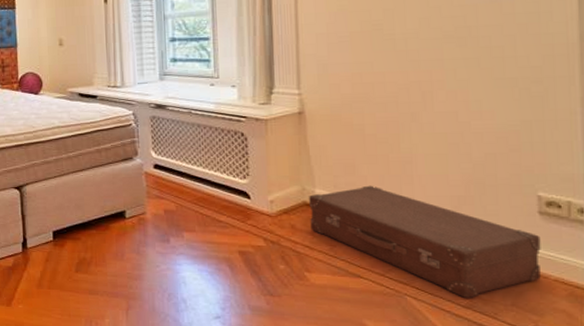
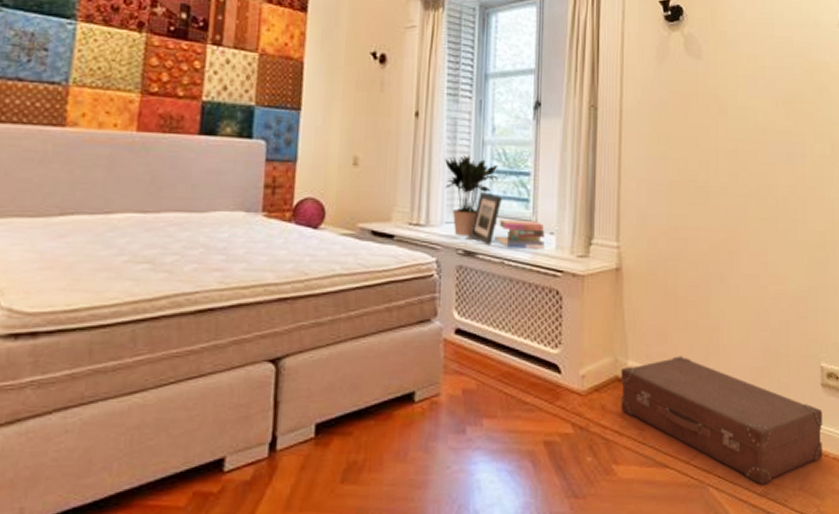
potted plant: none [133,29,180,93] -> present [445,155,499,236]
picture frame: none [159,56,185,100] -> present [470,191,502,246]
books: none [181,77,227,101] -> present [495,219,545,250]

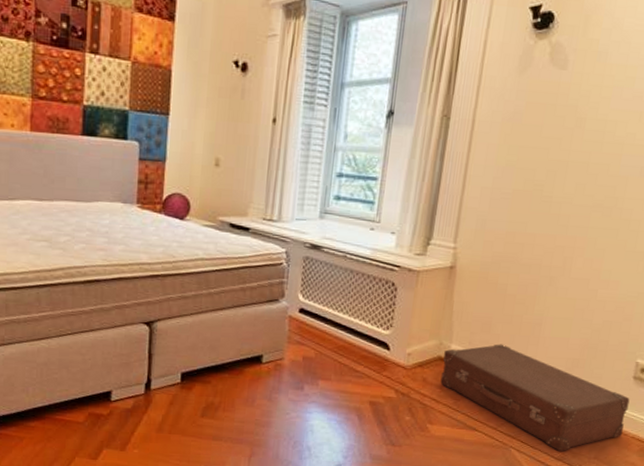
potted plant: present [445,155,499,236] -> none [297,160,348,232]
picture frame: present [470,191,502,246] -> none [317,192,349,242]
books: present [495,219,545,250] -> none [339,218,387,247]

